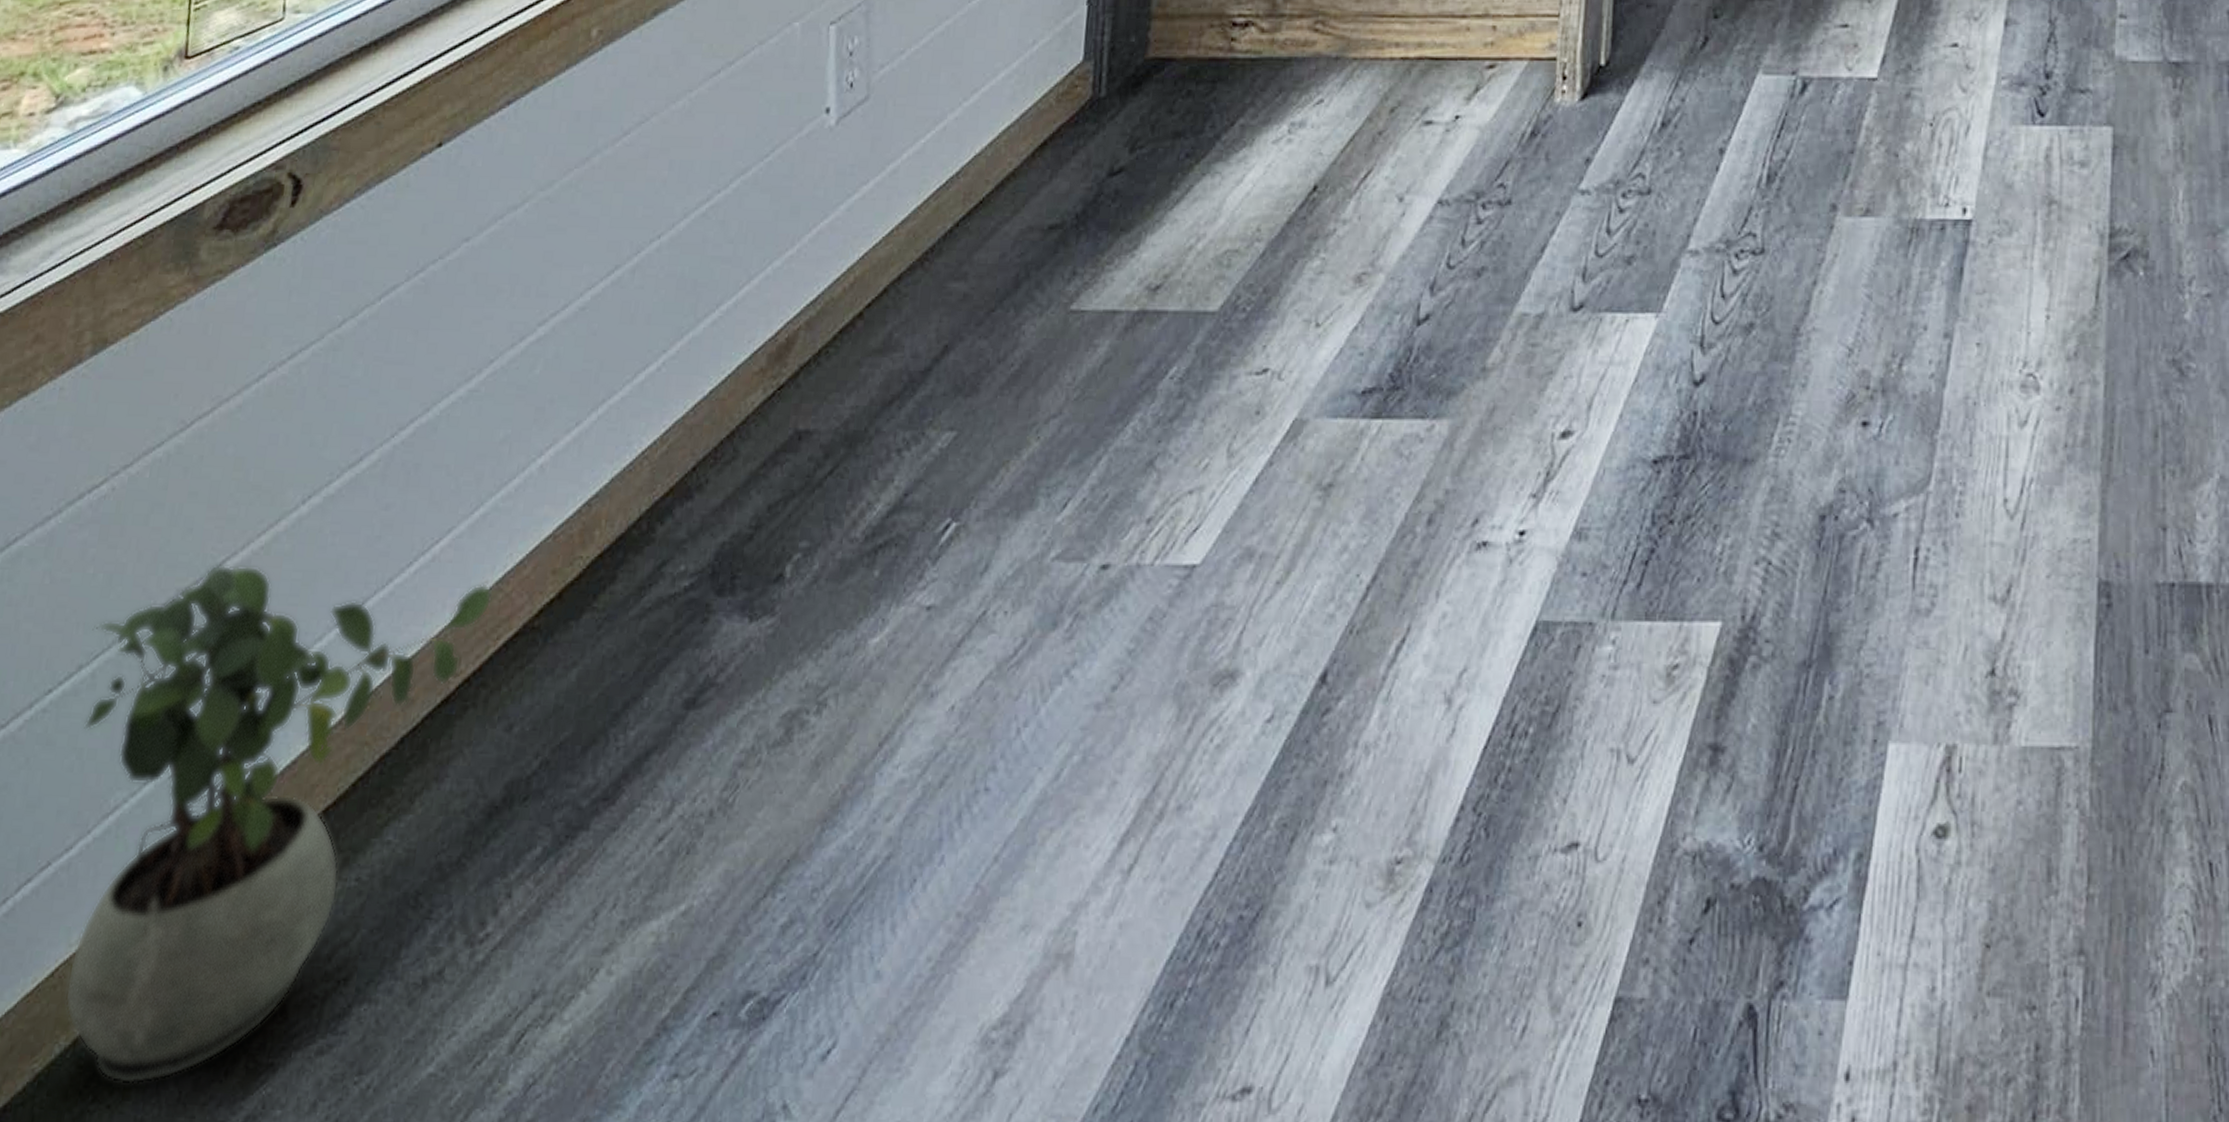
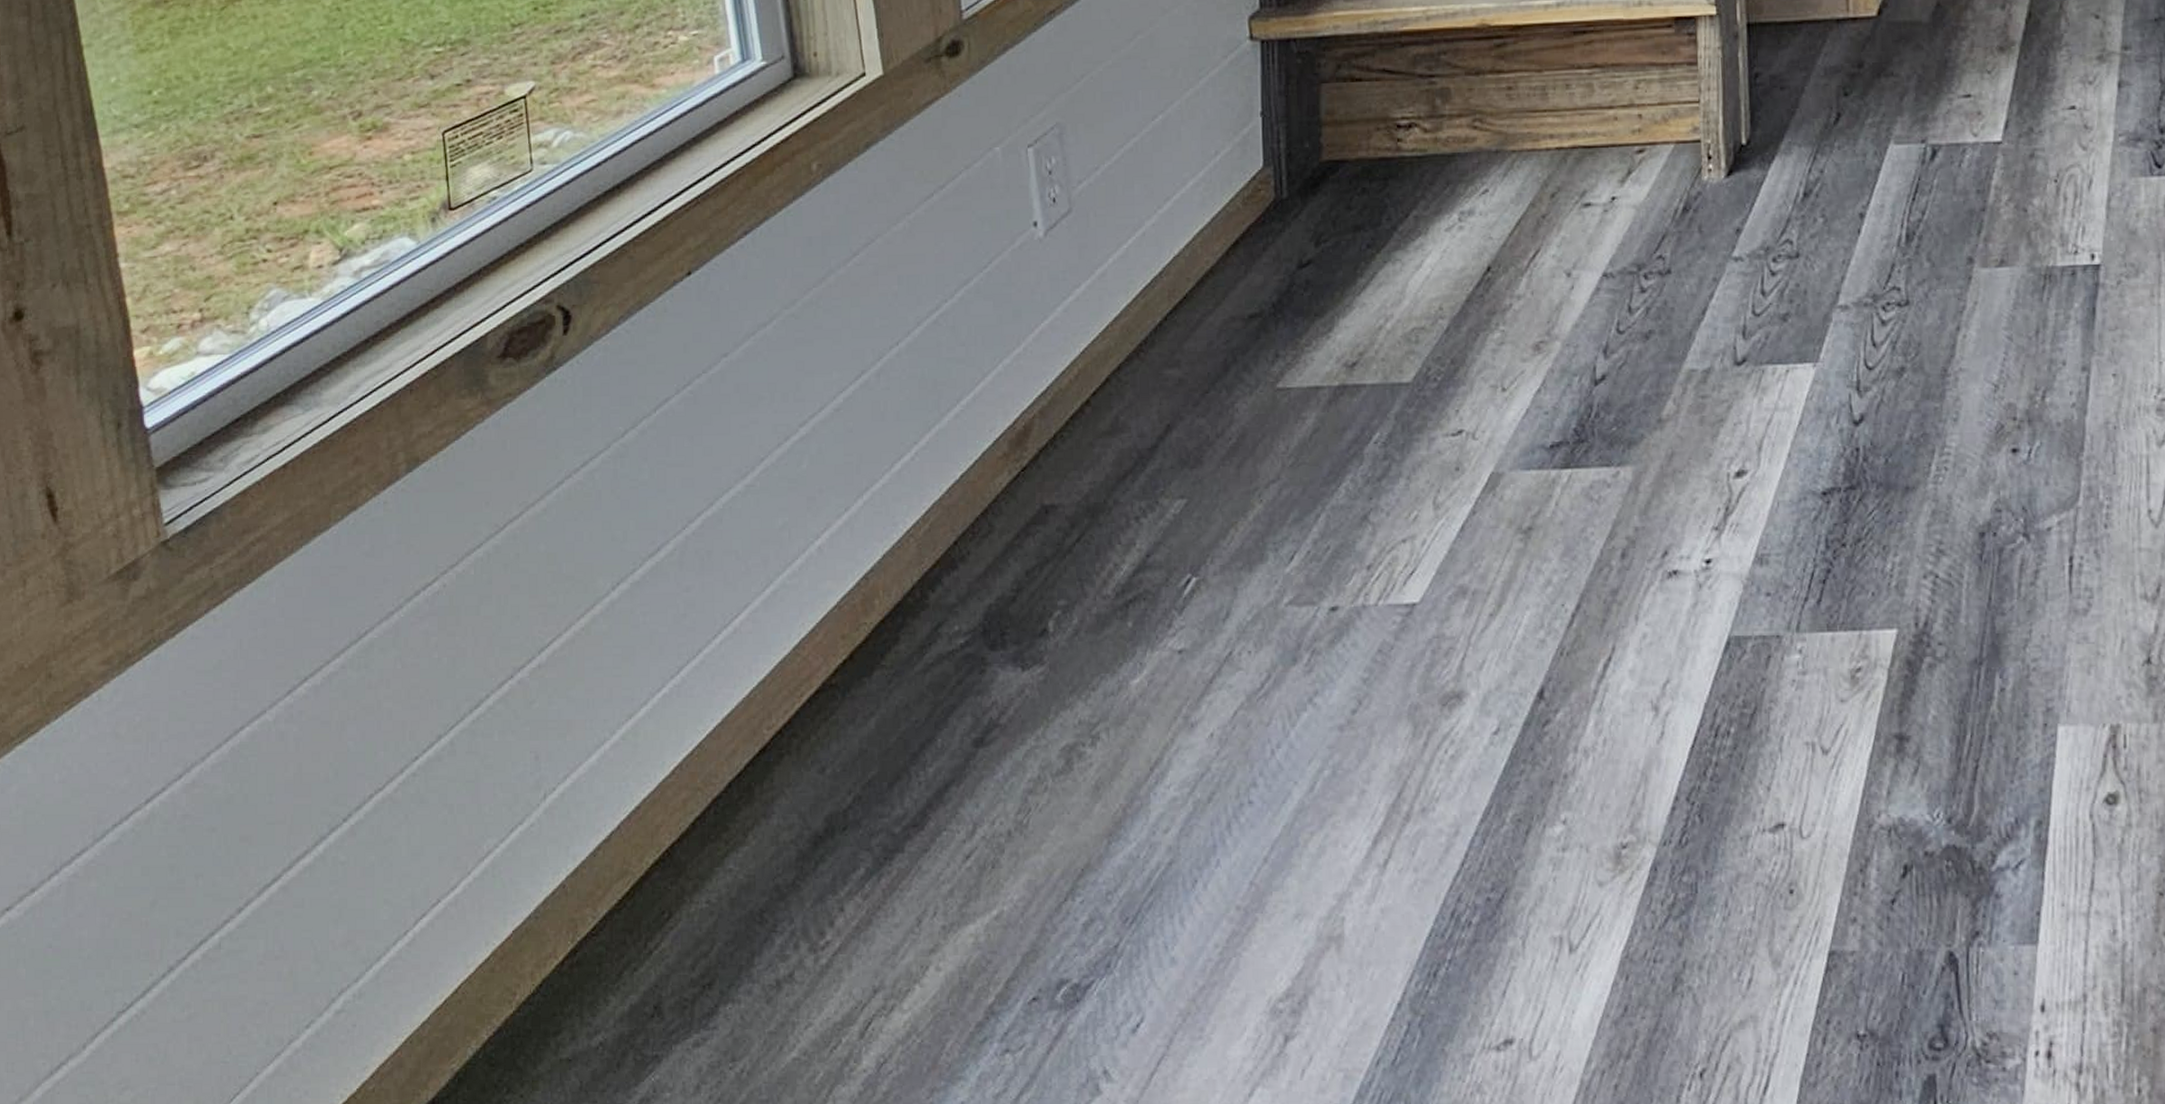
potted plant: present [64,564,492,1085] -> none [445,645,792,1078]

